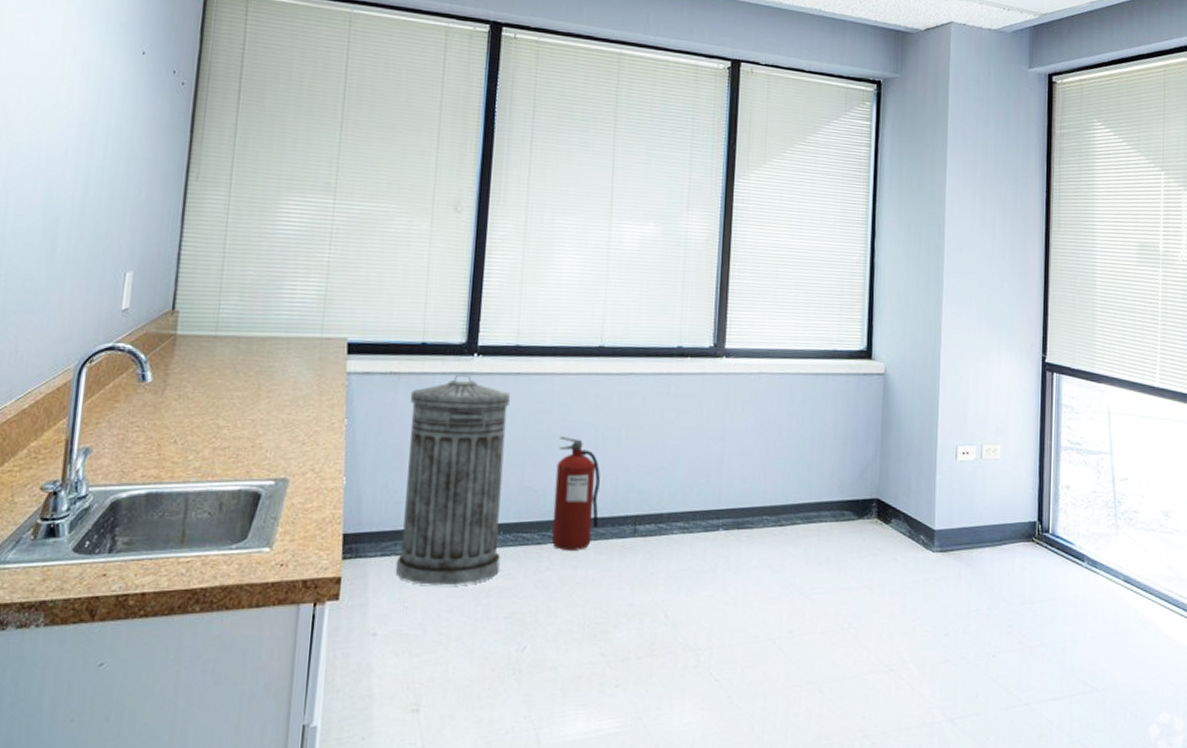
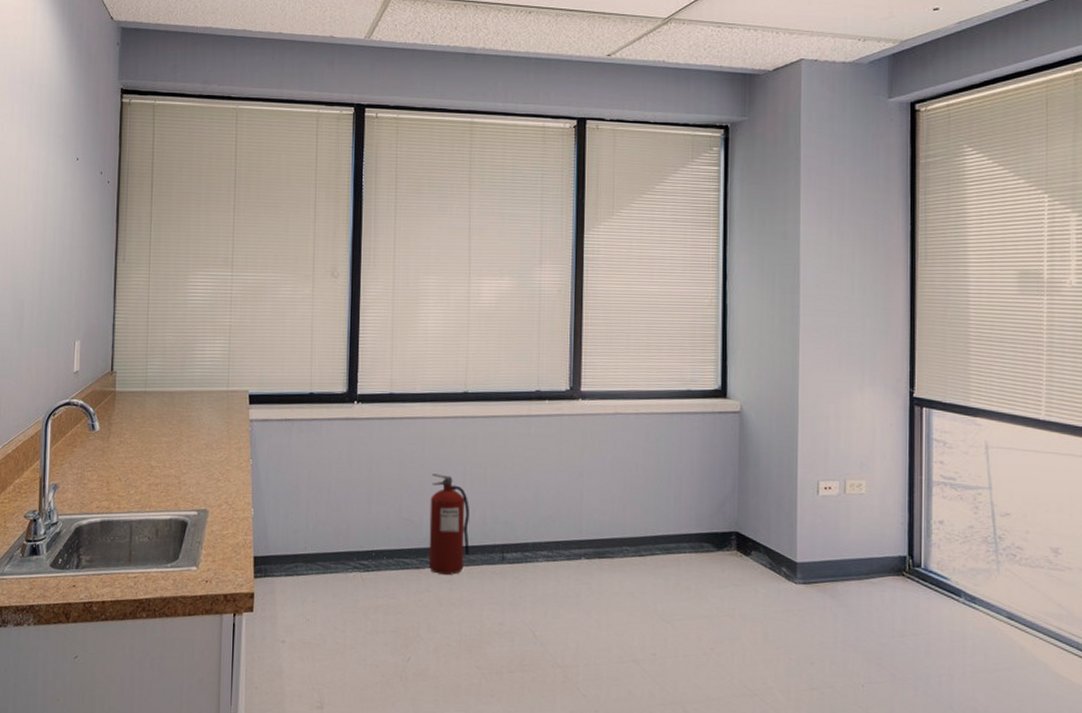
trash can: present [396,374,510,586] -> none [299,419,387,603]

